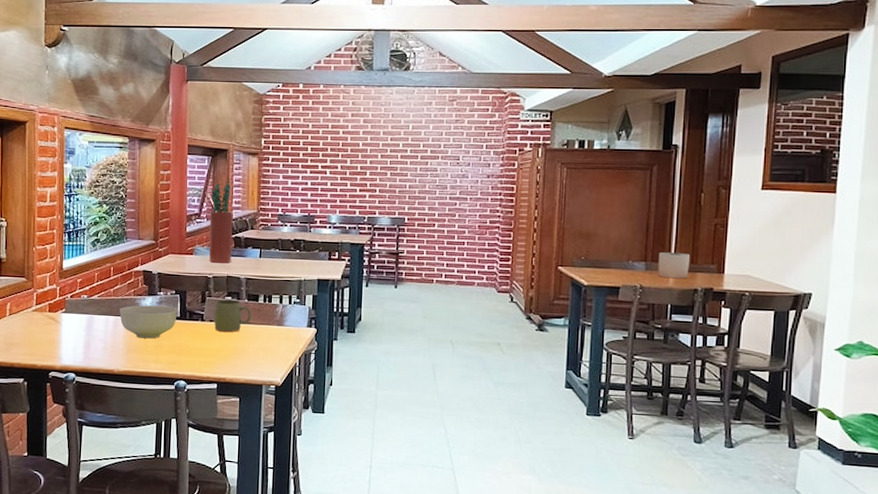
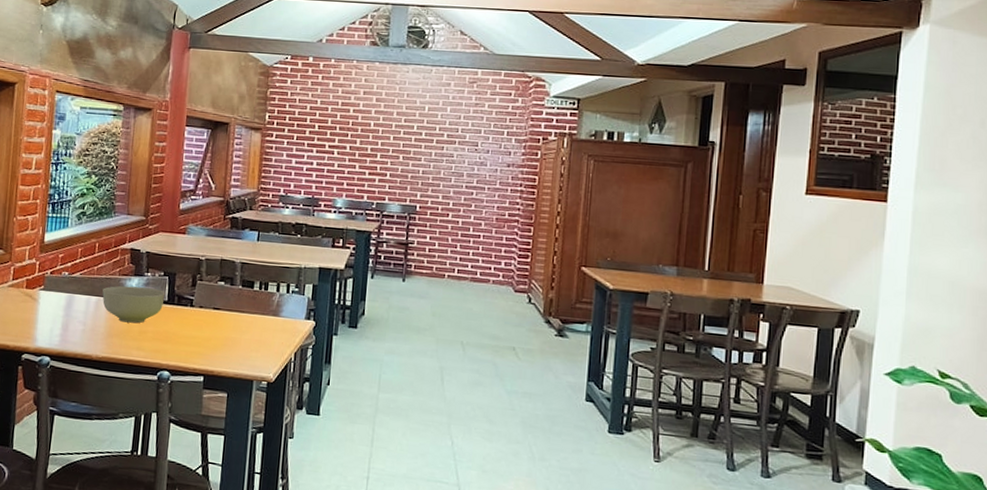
vase: present [209,177,233,264] -> none [203,152,231,246]
mug: present [213,299,252,332] -> none [204,284,246,321]
planter: present [658,252,691,279] -> none [690,257,727,288]

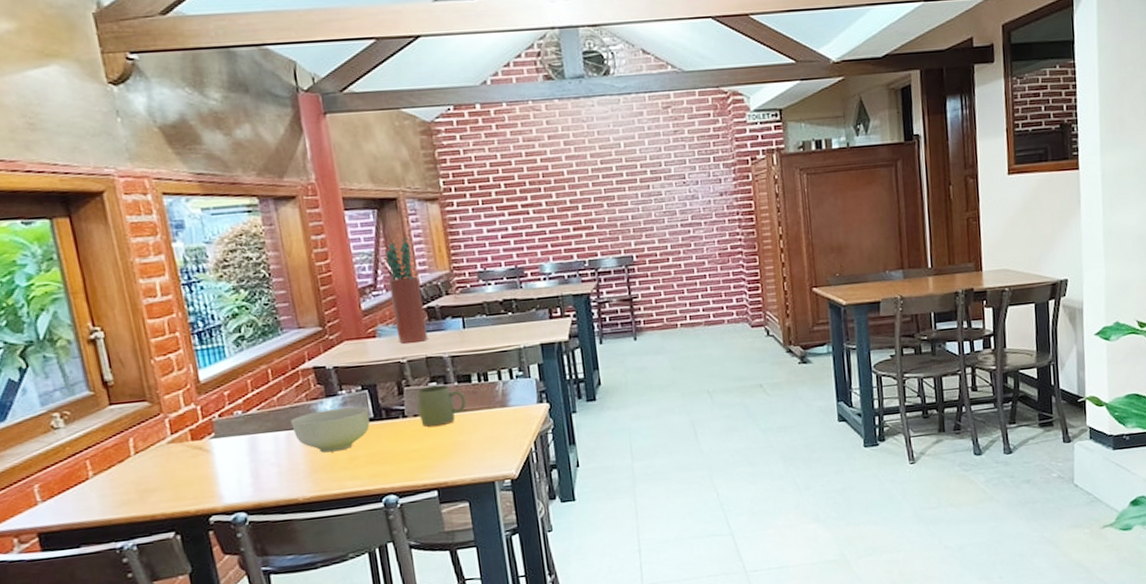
vase: none [203,152,231,246] -> present [385,232,428,345]
mug: none [204,284,246,321] -> present [416,384,467,427]

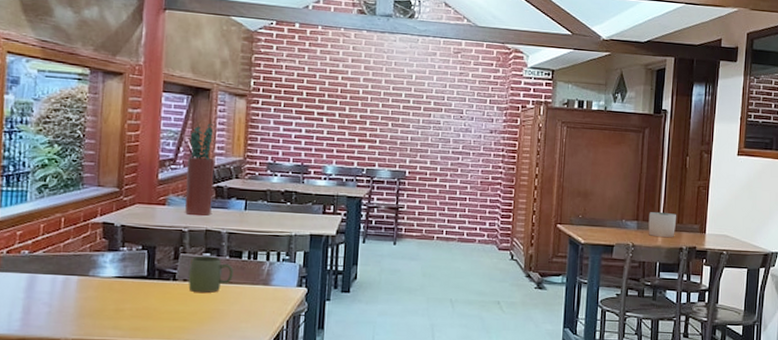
bowl: present [291,406,370,453] -> none [70,262,145,301]
planter: none [915,254,948,285] -> present [648,212,677,238]

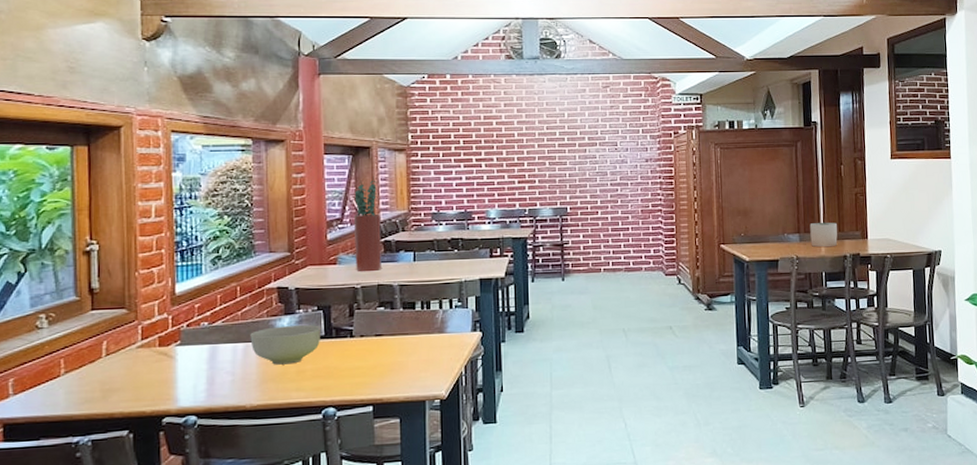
bowl: none [70,262,145,301] -> present [250,325,322,365]
mug: present [188,256,234,293] -> none [364,309,408,347]

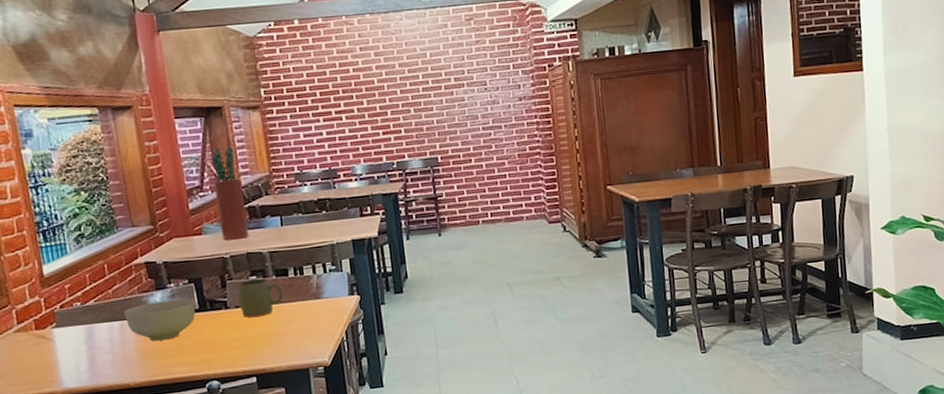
mug: none [364,309,408,347] -> present [237,278,284,317]
planter: present [810,222,838,248] -> none [704,153,736,182]

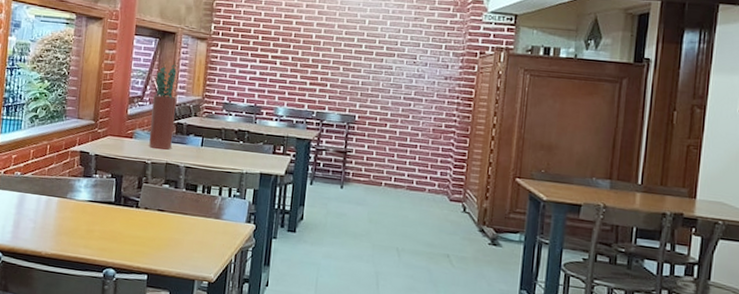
bowl: present [124,298,196,342] -> none [52,186,113,223]
mug: present [237,278,284,317] -> none [149,187,189,222]

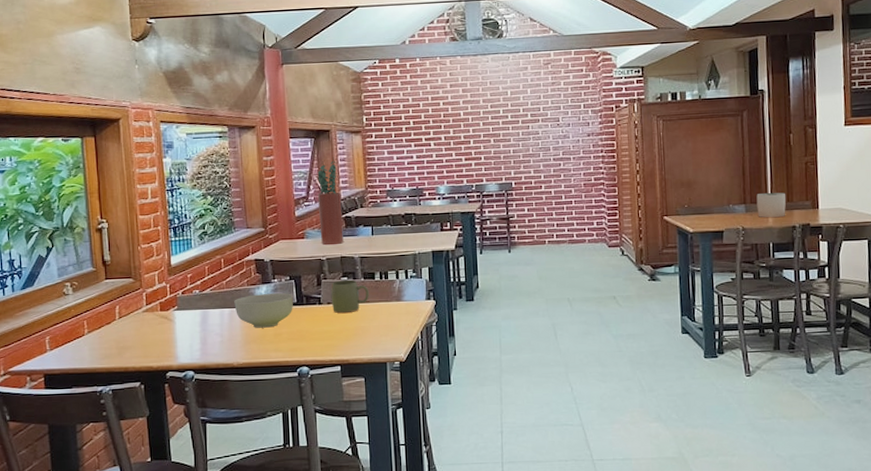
bowl: none [52,186,113,223] -> present [234,293,294,328]
mug: none [149,187,189,222] -> present [330,279,369,313]
planter: none [623,171,660,202] -> present [756,192,786,219]

